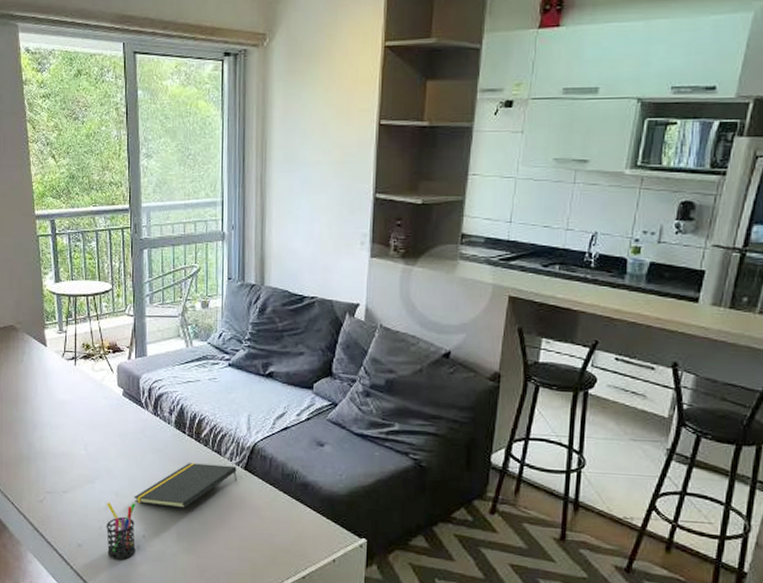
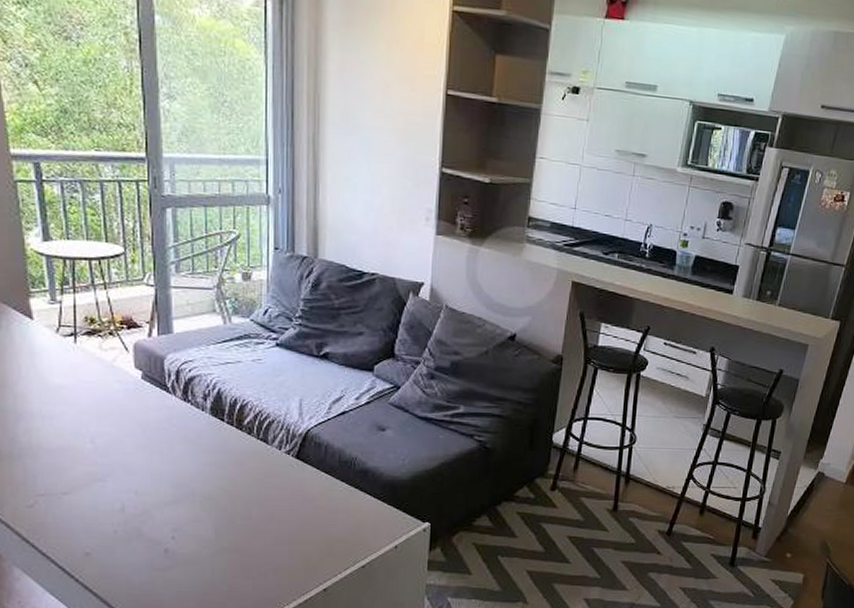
pen holder: present [106,502,136,561] -> none [123,501,163,567]
notepad: present [134,463,237,508] -> none [159,453,287,504]

